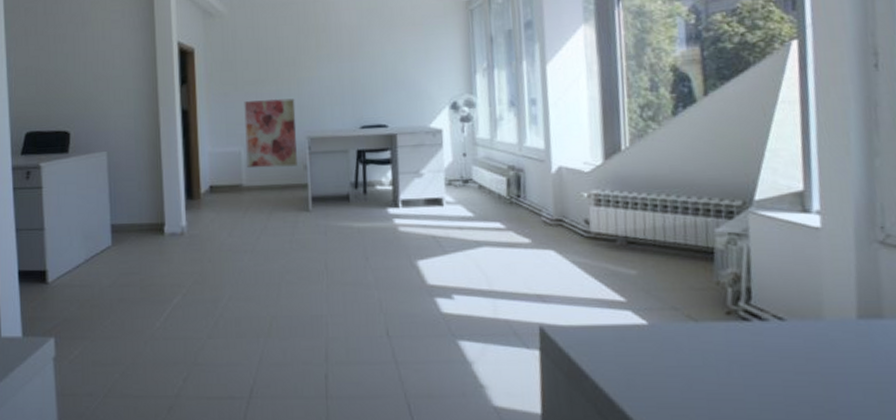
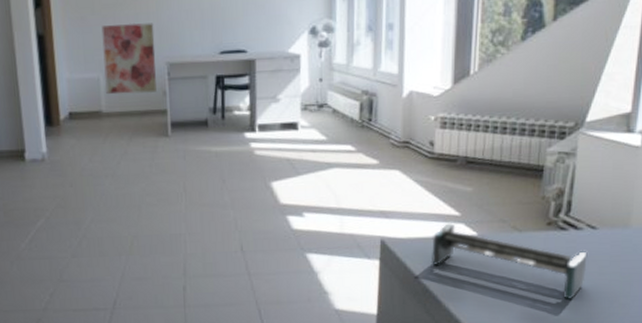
shelf: none [596,310,780,403] -> present [430,223,588,299]

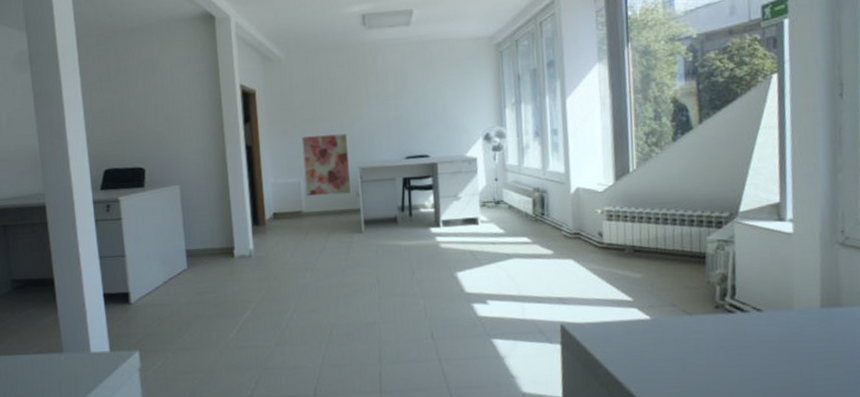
shelf: present [430,223,588,299] -> none [608,308,758,380]

